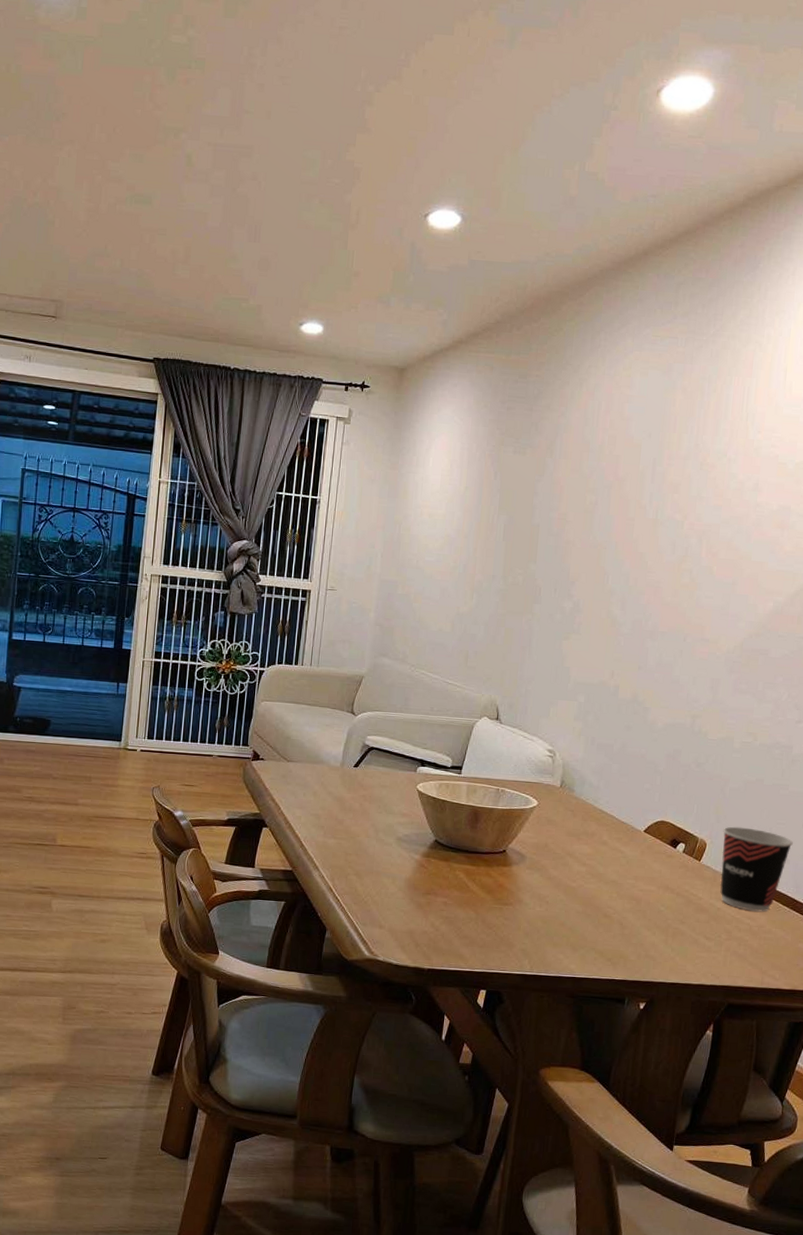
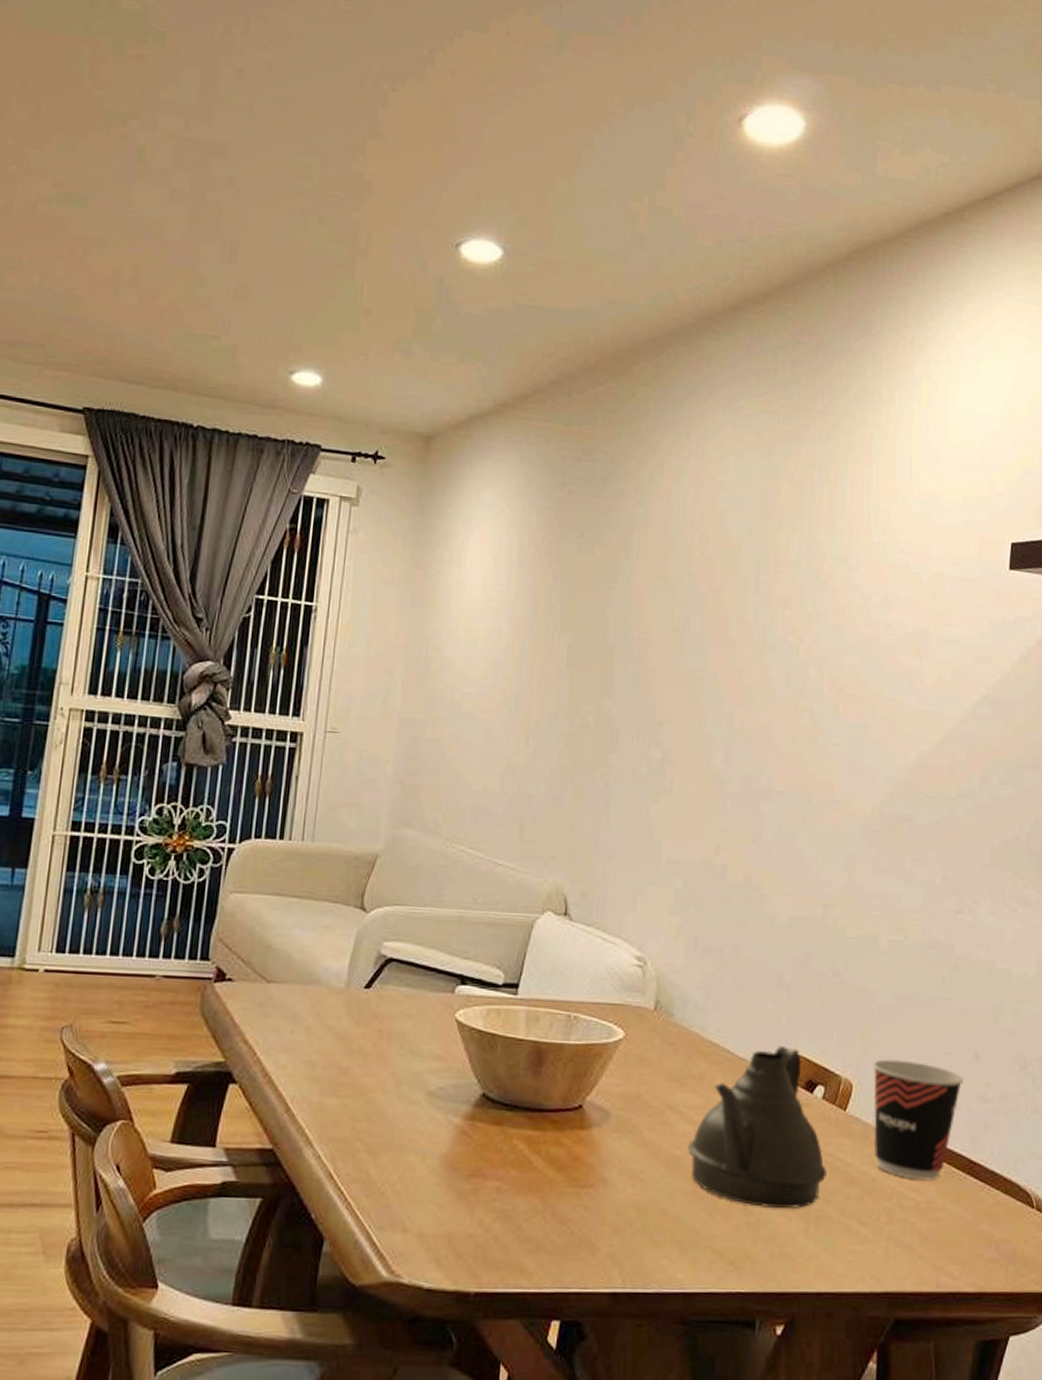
teapot: none [581,815,683,927] -> present [688,1046,827,1210]

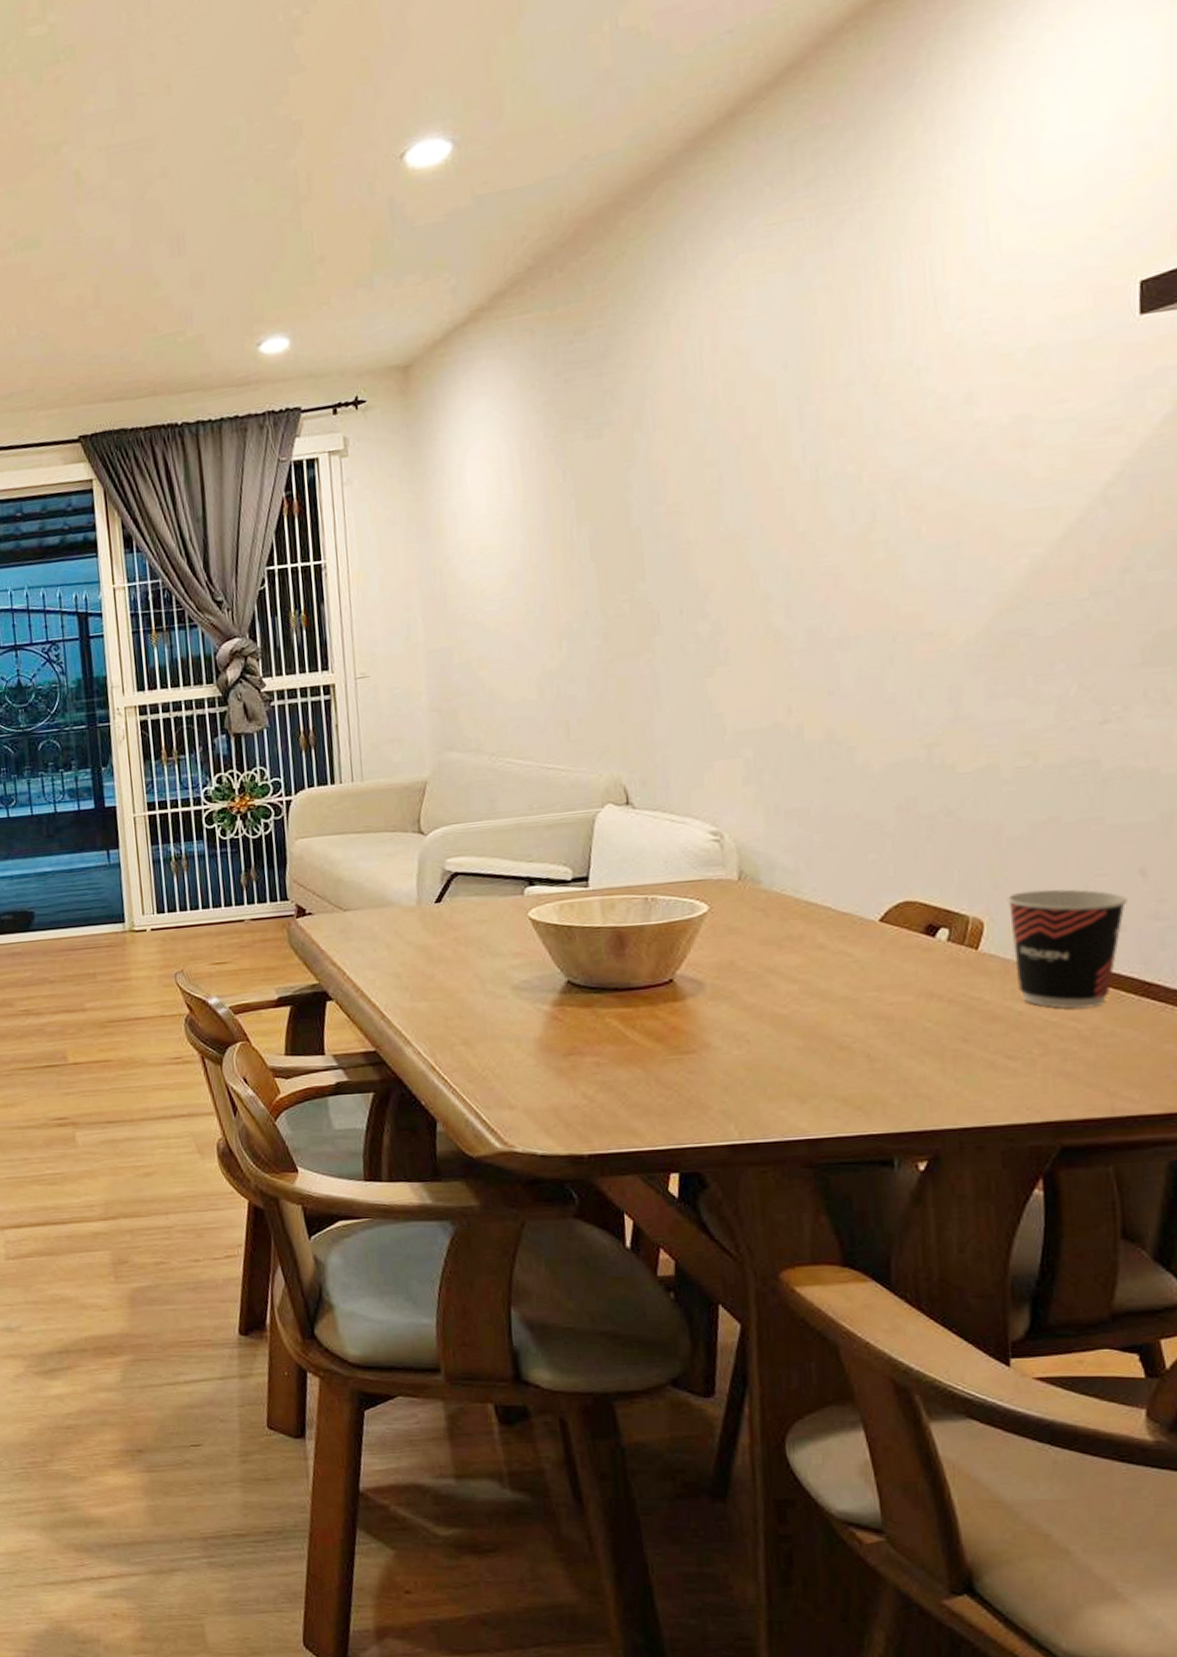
teapot: present [688,1046,827,1210] -> none [794,895,961,1053]

